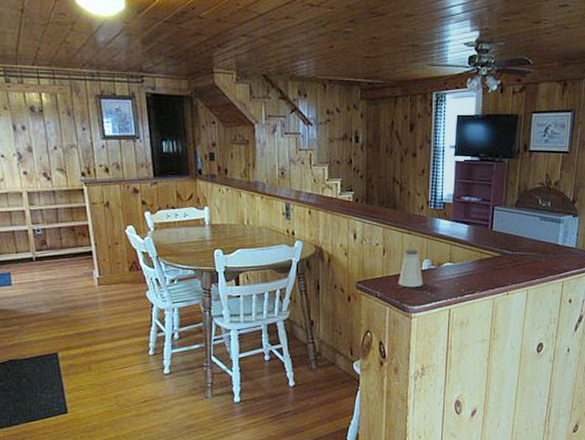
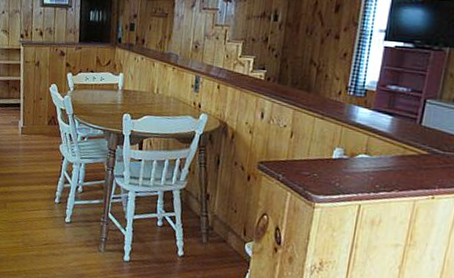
saltshaker: present [398,249,424,288] -> none [303,135,332,176]

